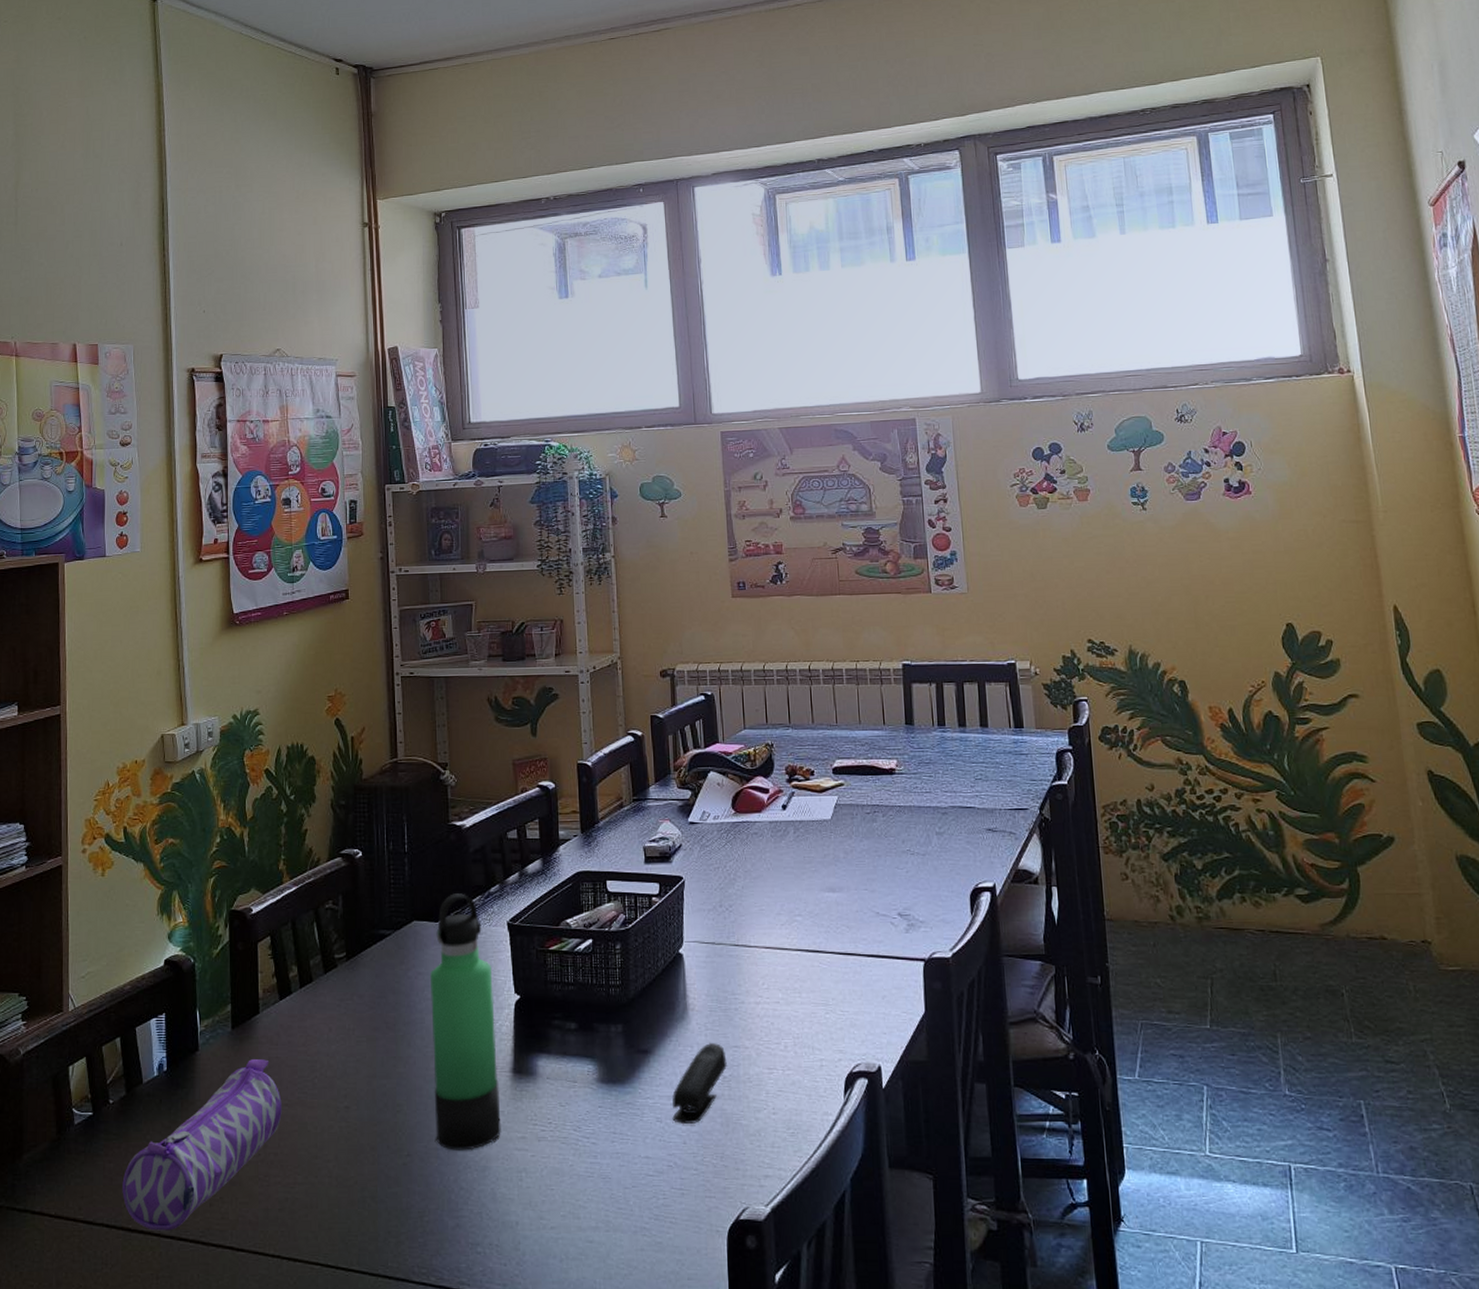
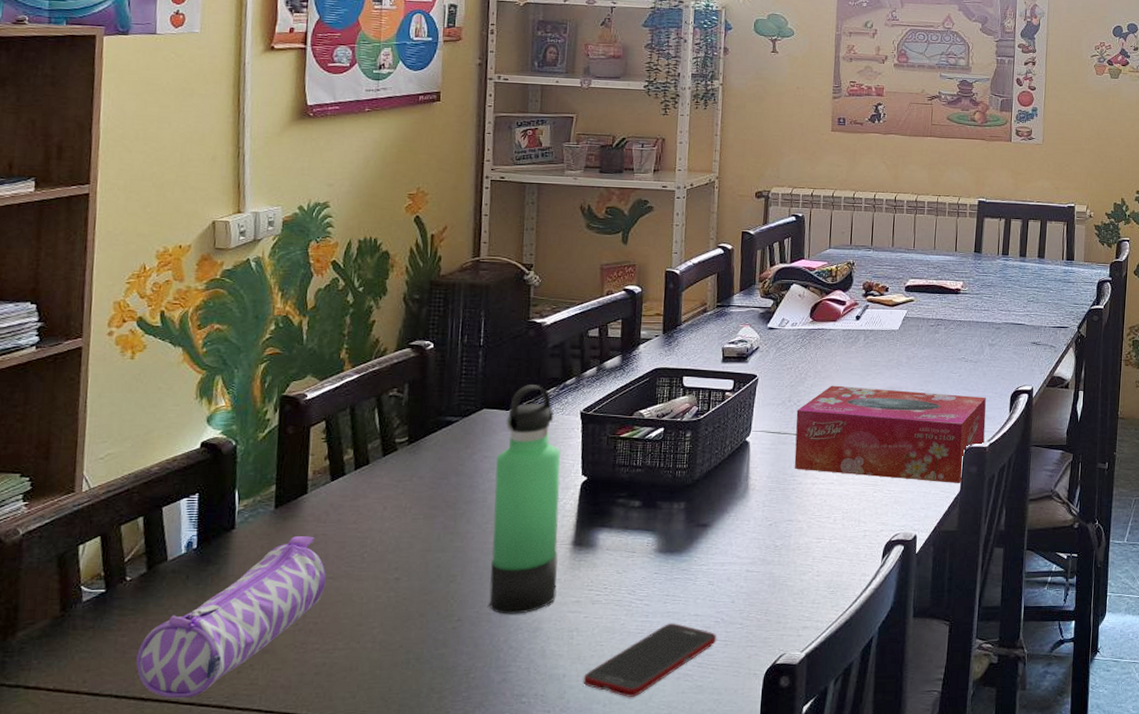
cell phone: none [536,1166,672,1253] -> present [583,623,717,698]
stapler: present [672,1043,727,1125] -> none [723,518,780,587]
tissue box: none [729,886,946,1004] -> present [794,385,986,484]

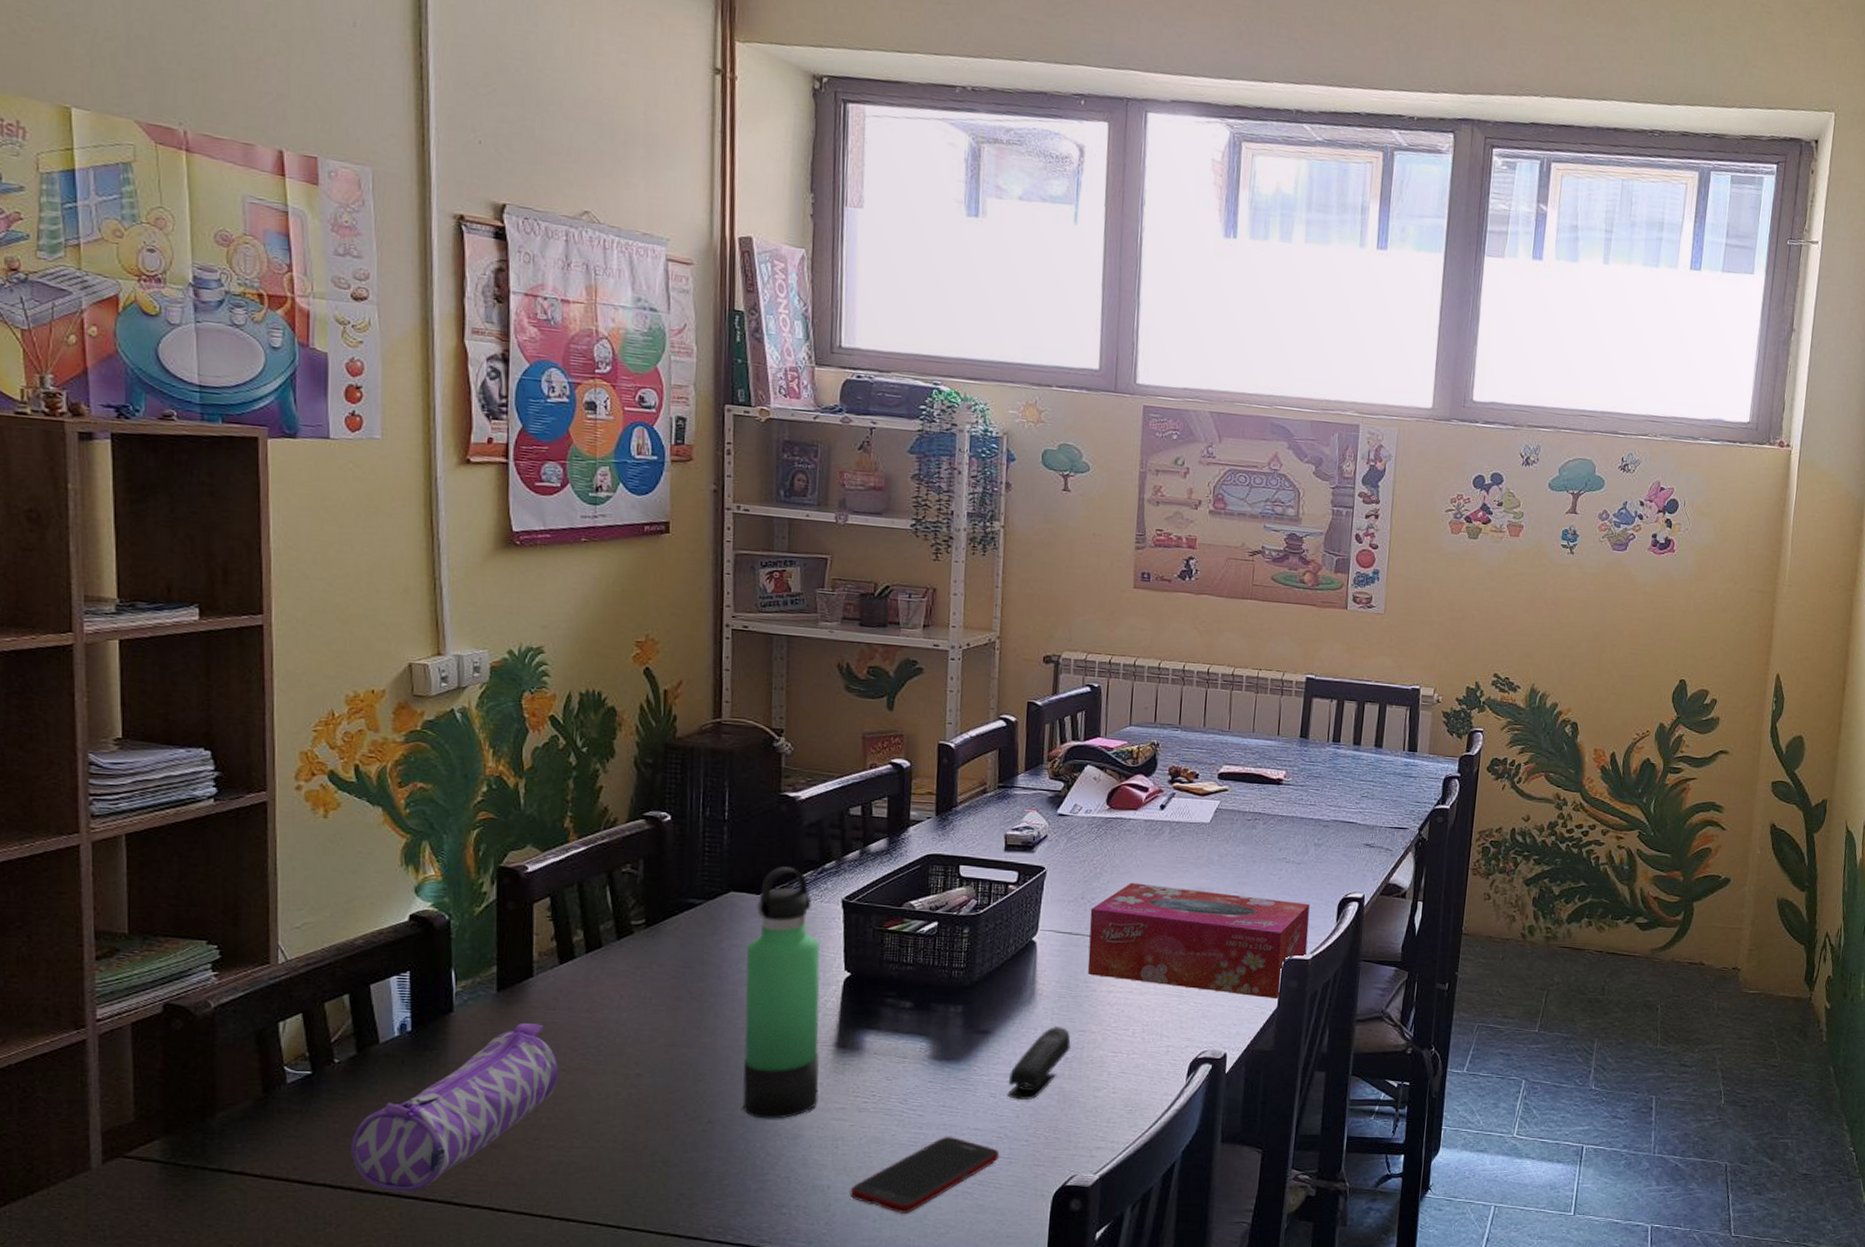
stapler: none [723,518,780,587] -> present [1007,1027,1071,1101]

